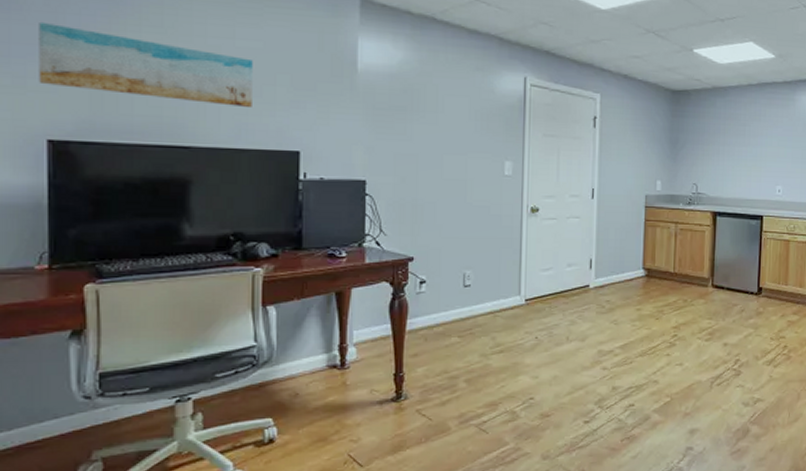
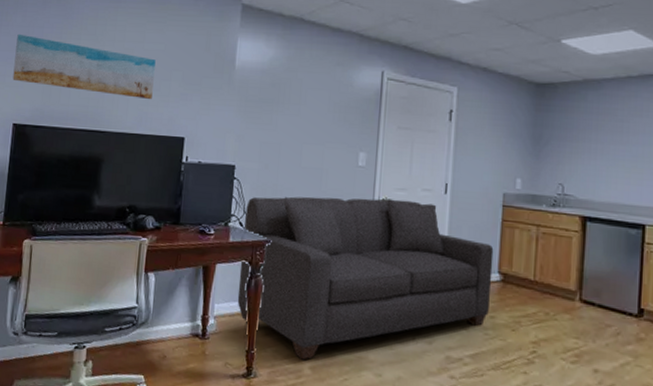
sofa: none [379,207,638,375] -> present [237,196,494,360]

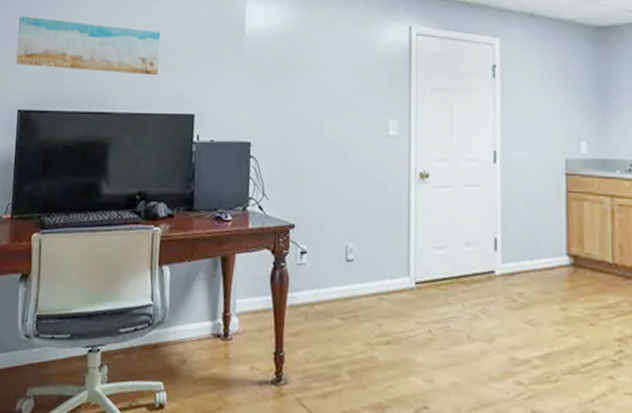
sofa: present [237,196,494,360] -> none [261,172,560,364]

